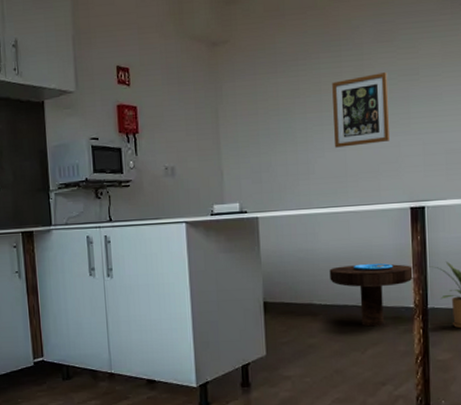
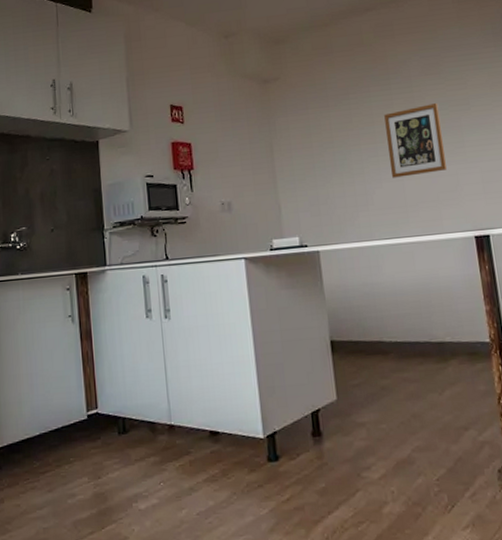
side table: present [329,263,413,327] -> none [397,295,486,365]

